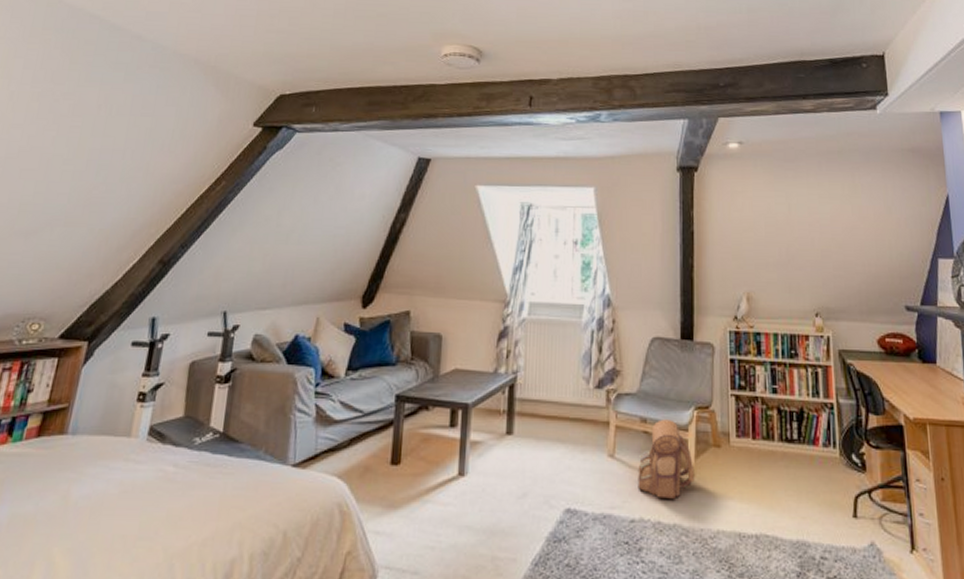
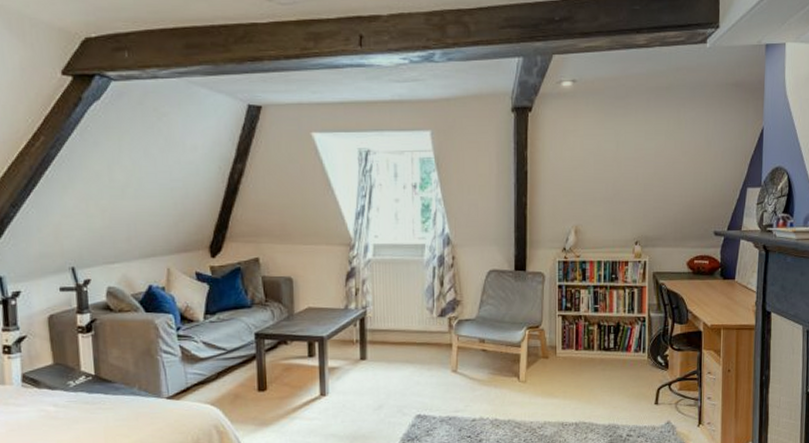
backpack: present [638,419,695,498] -> none [477,339,526,401]

